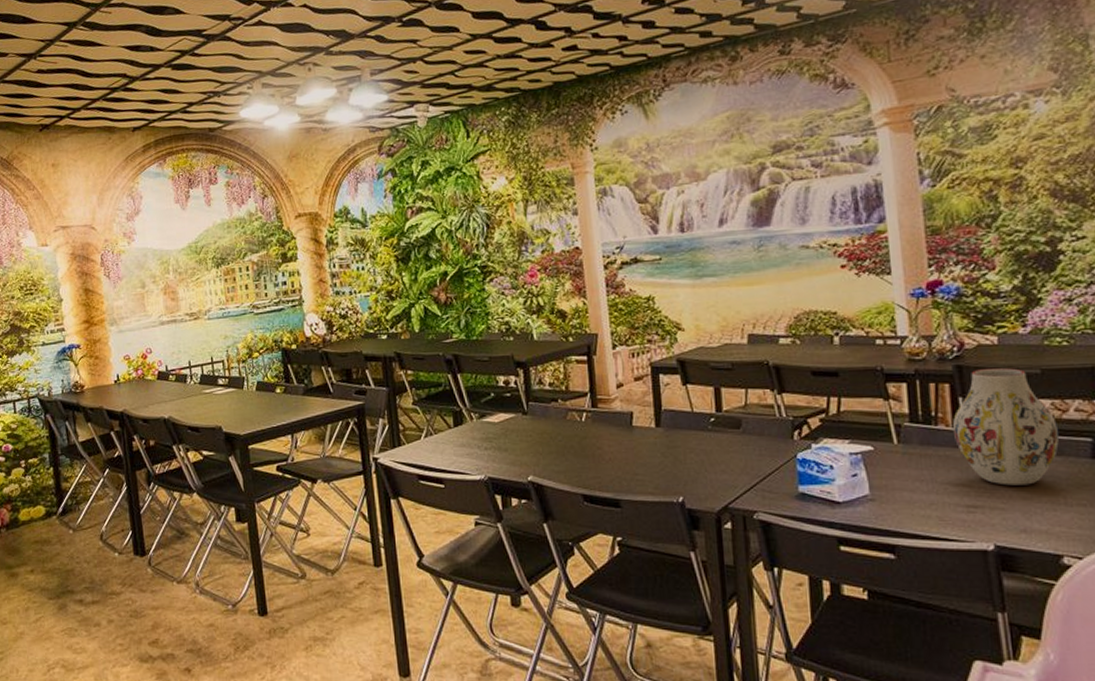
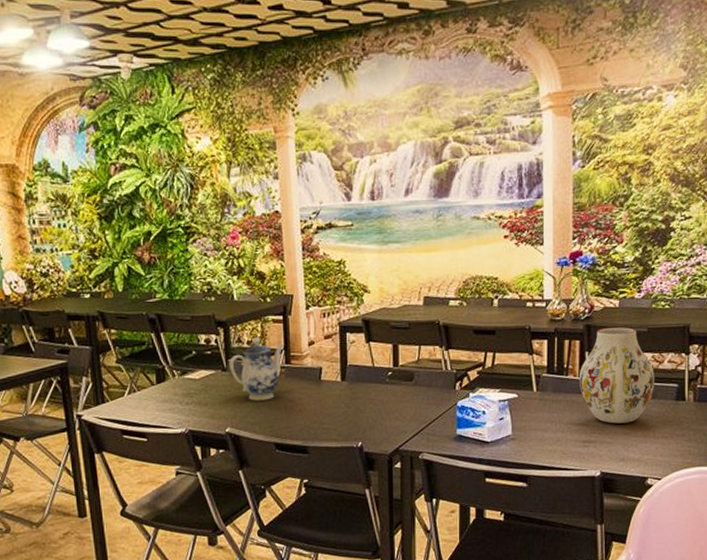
teapot: none [530,378,590,447] -> present [229,336,285,401]

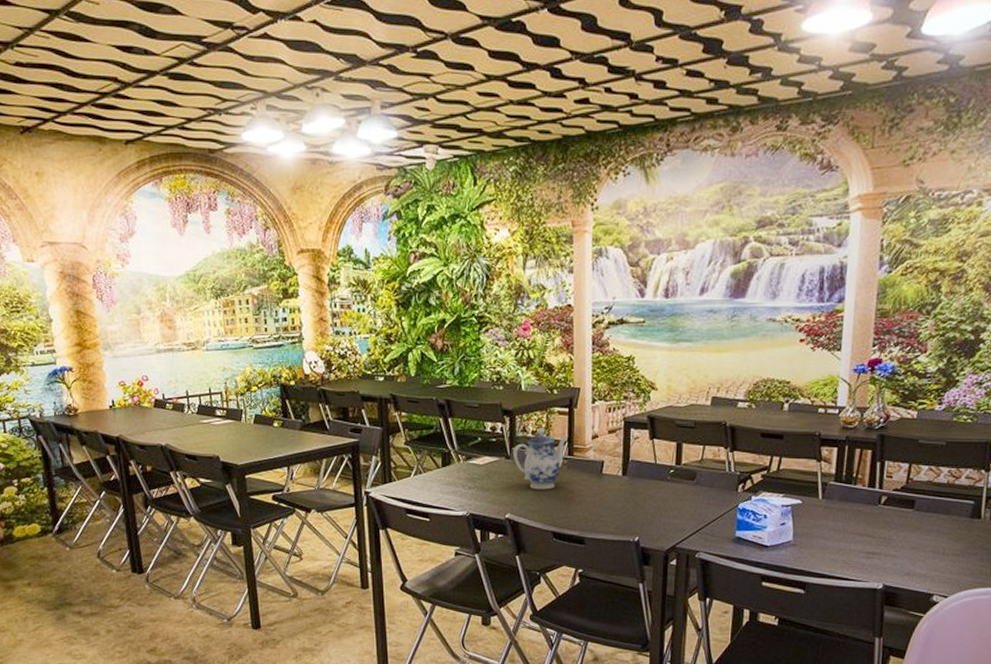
vase: present [578,327,656,424] -> none [867,439,951,537]

